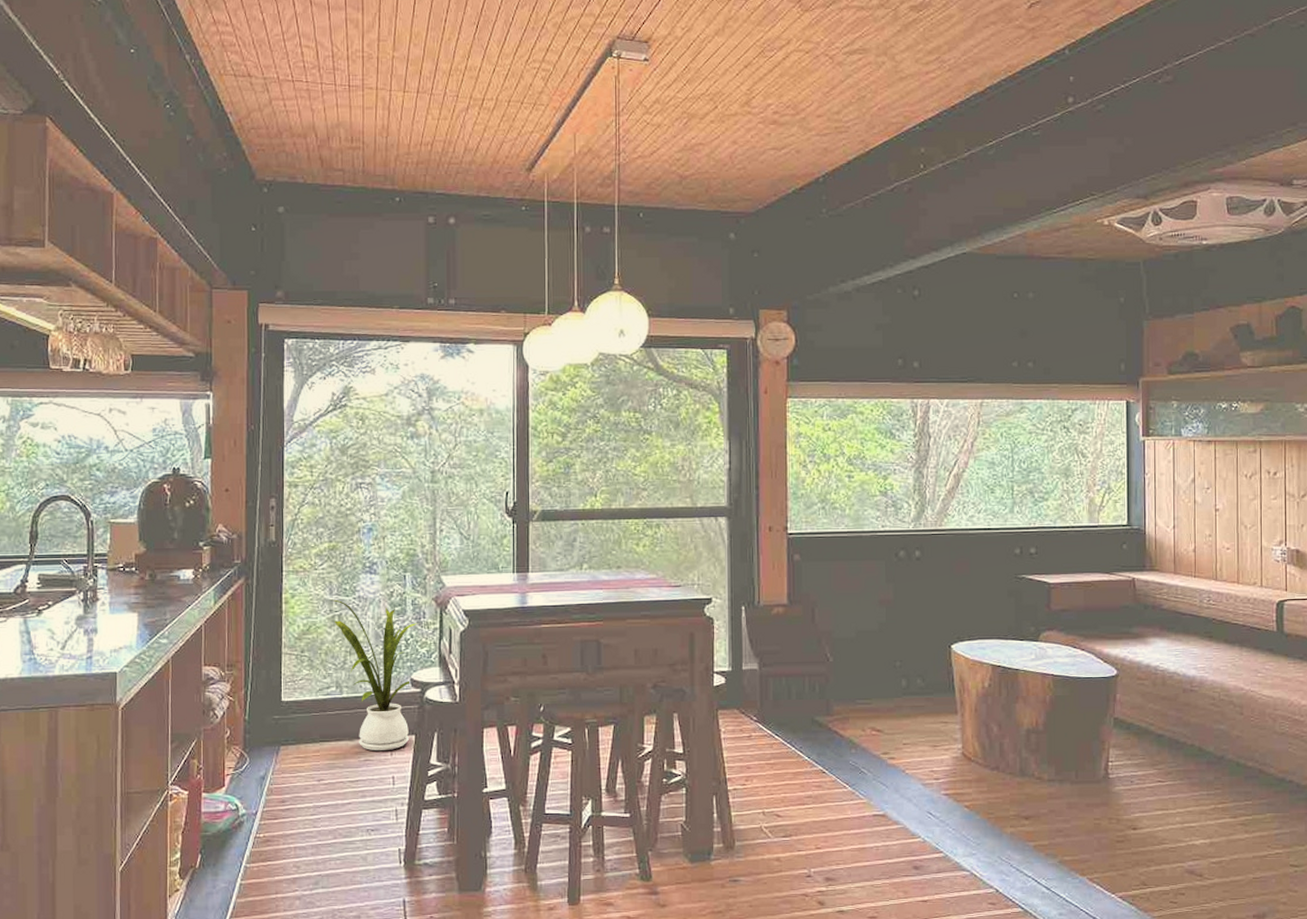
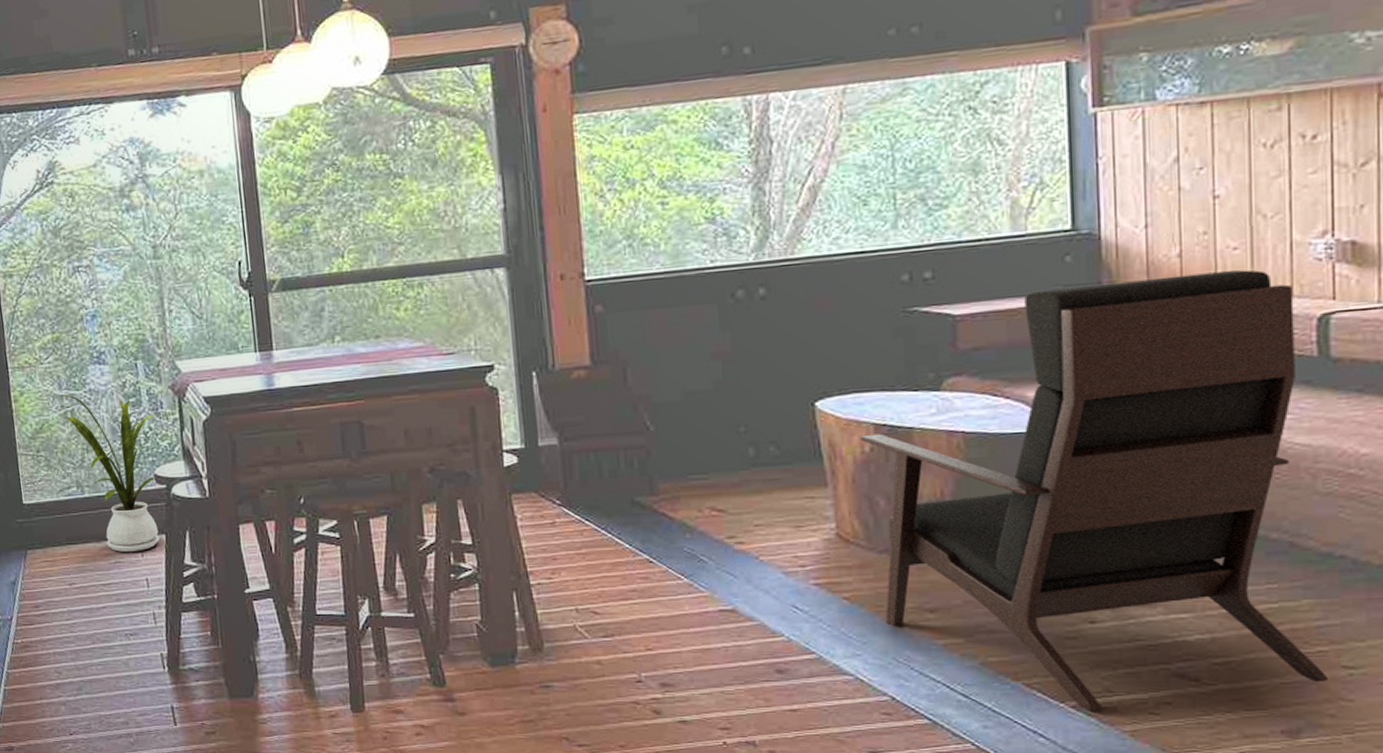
lounge chair: none [981,565,1283,900] -> present [859,269,1329,711]

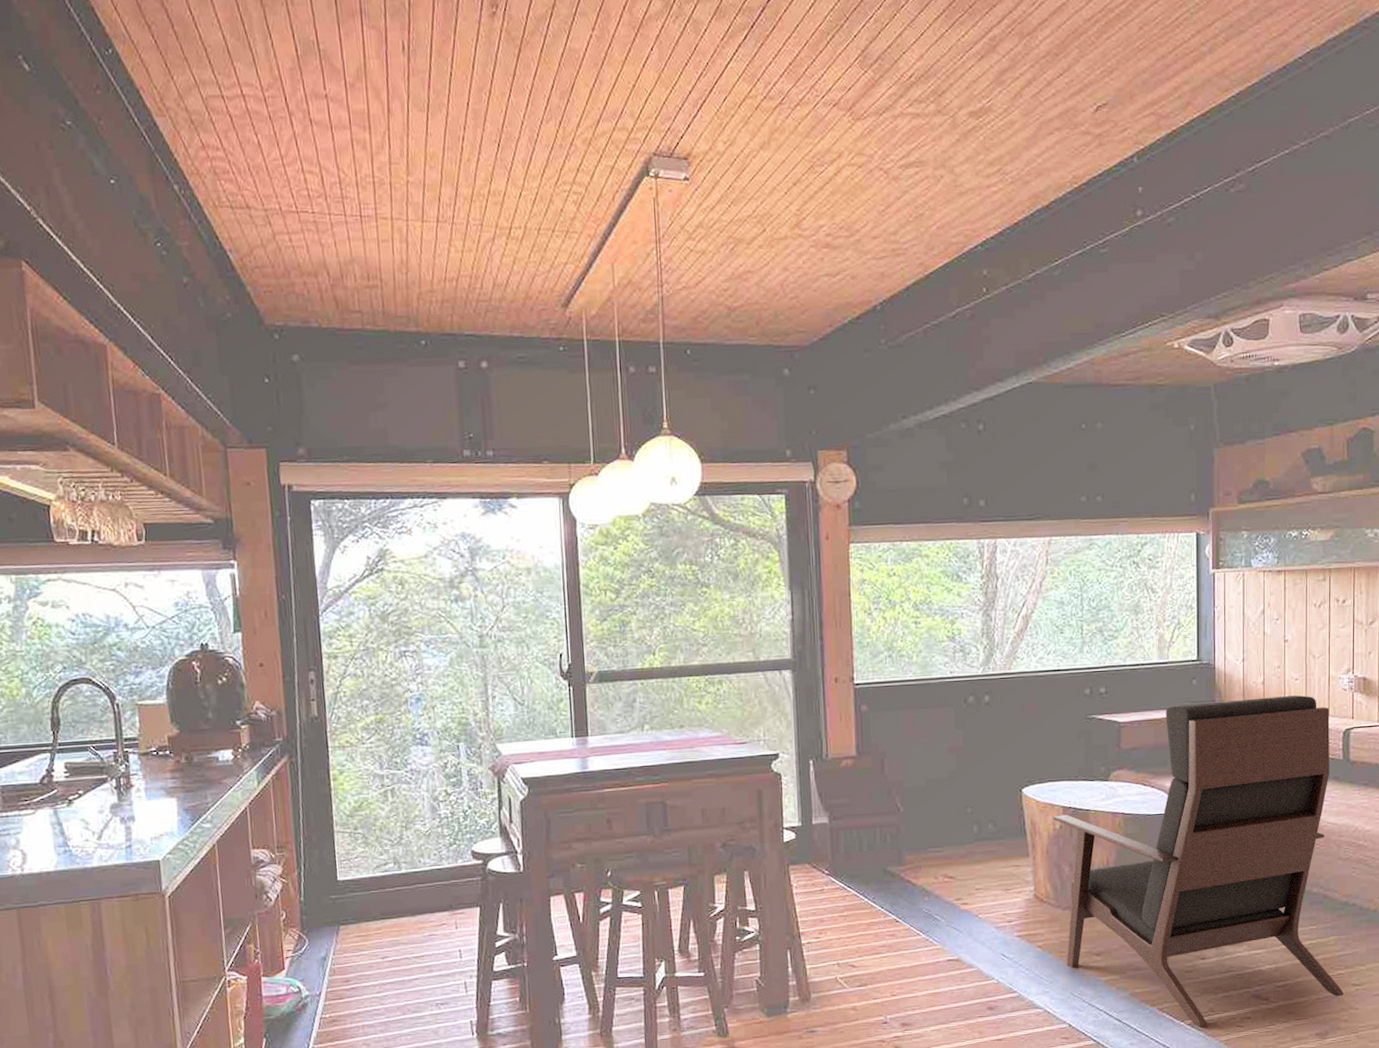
house plant: present [59,394,160,553] -> none [380,774,475,926]

